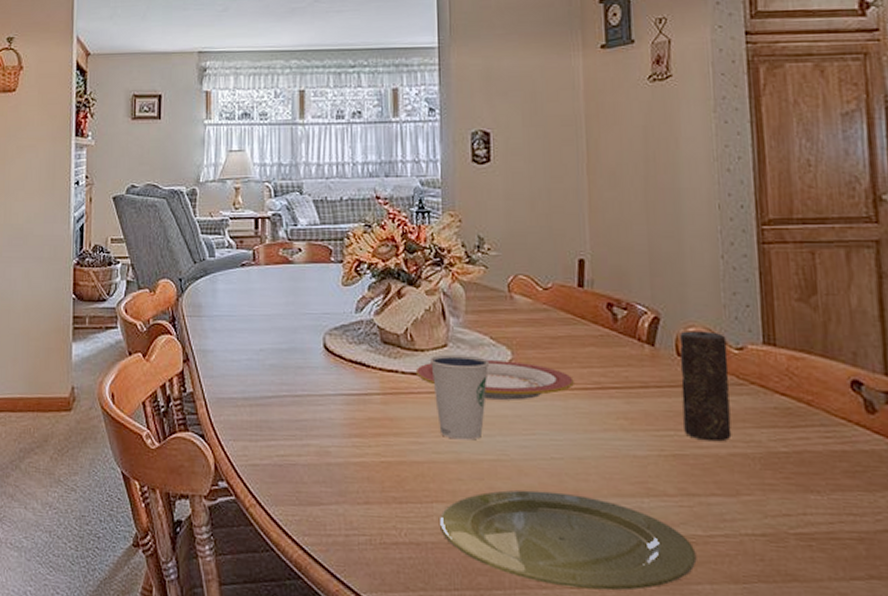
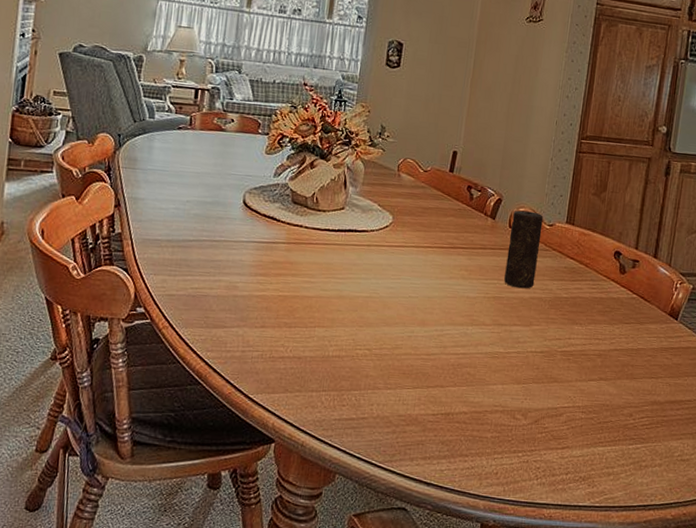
plate: present [415,360,574,400] -> none [316,221,435,254]
dixie cup: present [429,354,490,440] -> none [328,215,375,282]
plate: present [440,490,697,591] -> none [318,319,497,390]

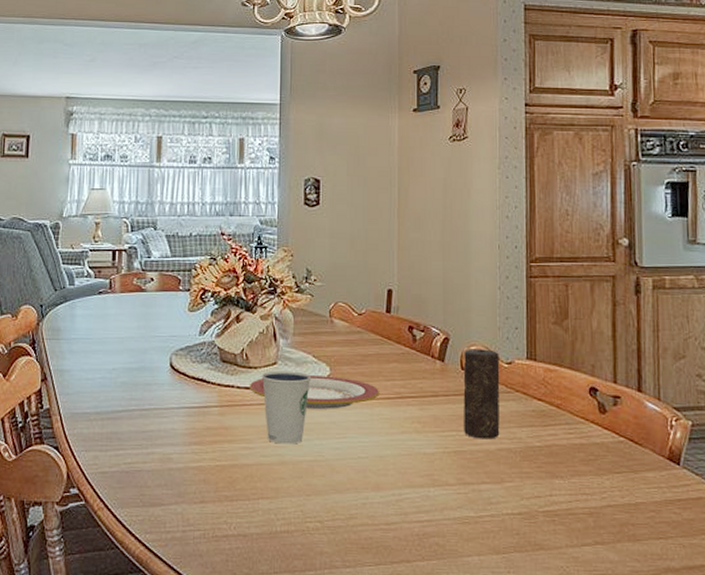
plate: none [316,221,435,254] -> present [249,375,379,409]
dixie cup: none [328,215,375,282] -> present [261,371,312,444]

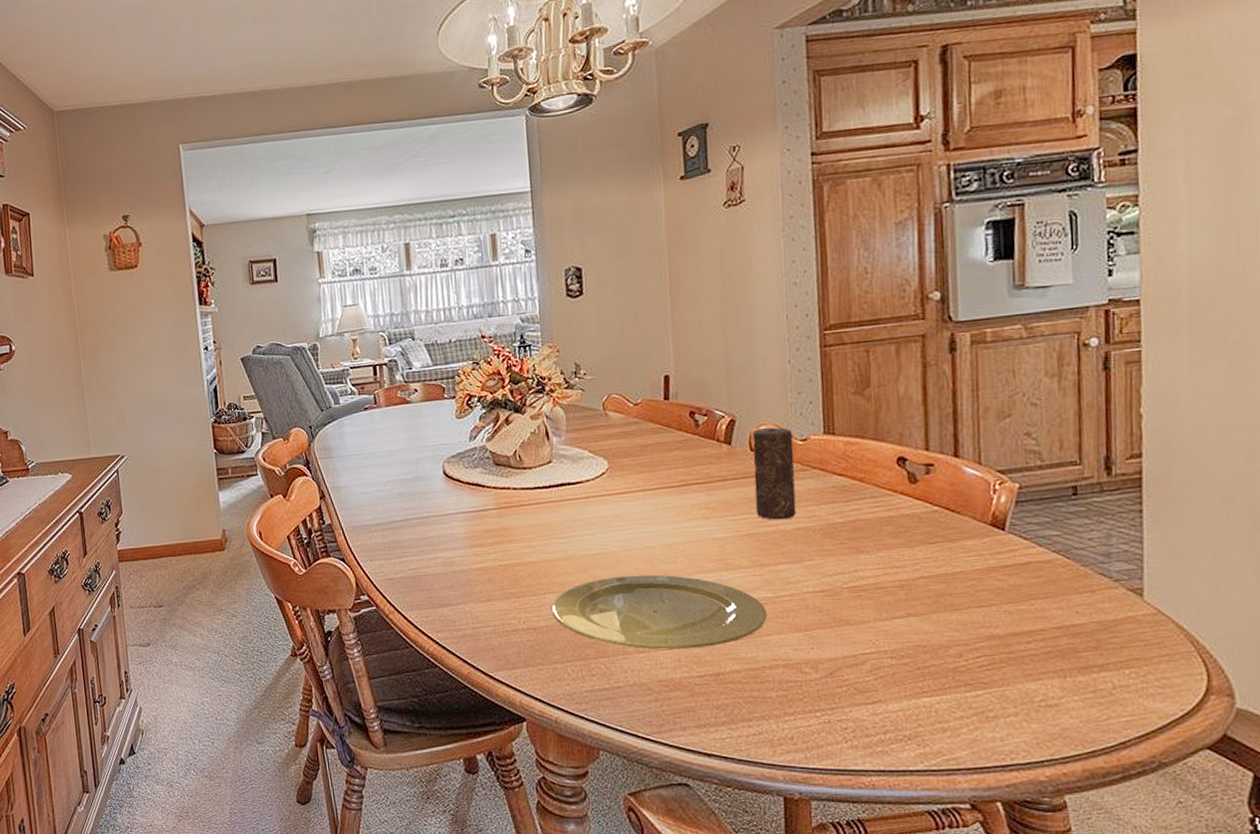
plate: present [249,375,379,409] -> none [525,469,662,504]
dixie cup: present [261,371,312,444] -> none [536,468,590,540]
plate: none [264,485,469,566] -> present [552,574,767,650]

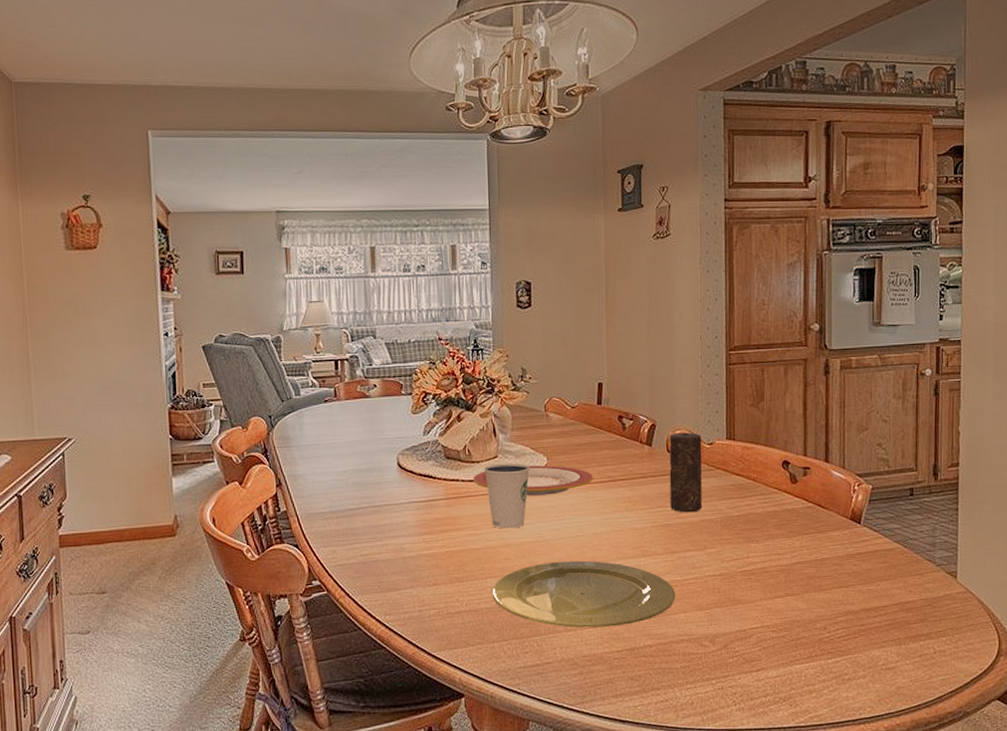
plate: none [525,469,662,504] -> present [472,465,593,496]
dixie cup: none [536,468,590,540] -> present [483,463,531,529]

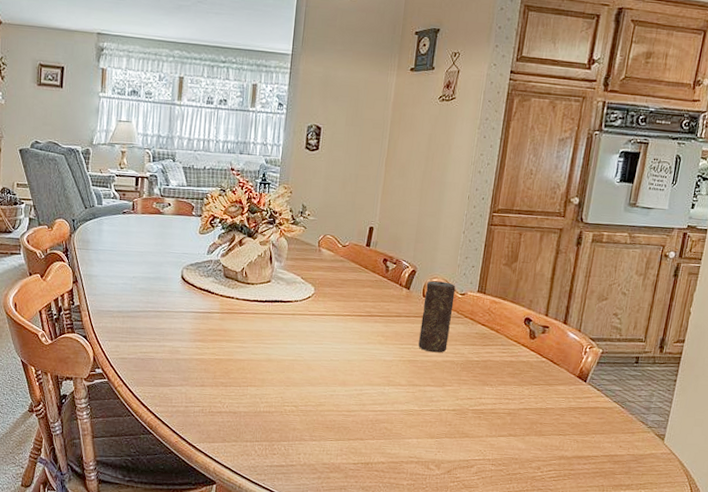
plate: present [472,465,593,496] -> none [246,293,353,321]
dixie cup: present [483,463,531,529] -> none [257,287,299,347]
plate: present [493,560,676,628] -> none [251,380,412,442]

